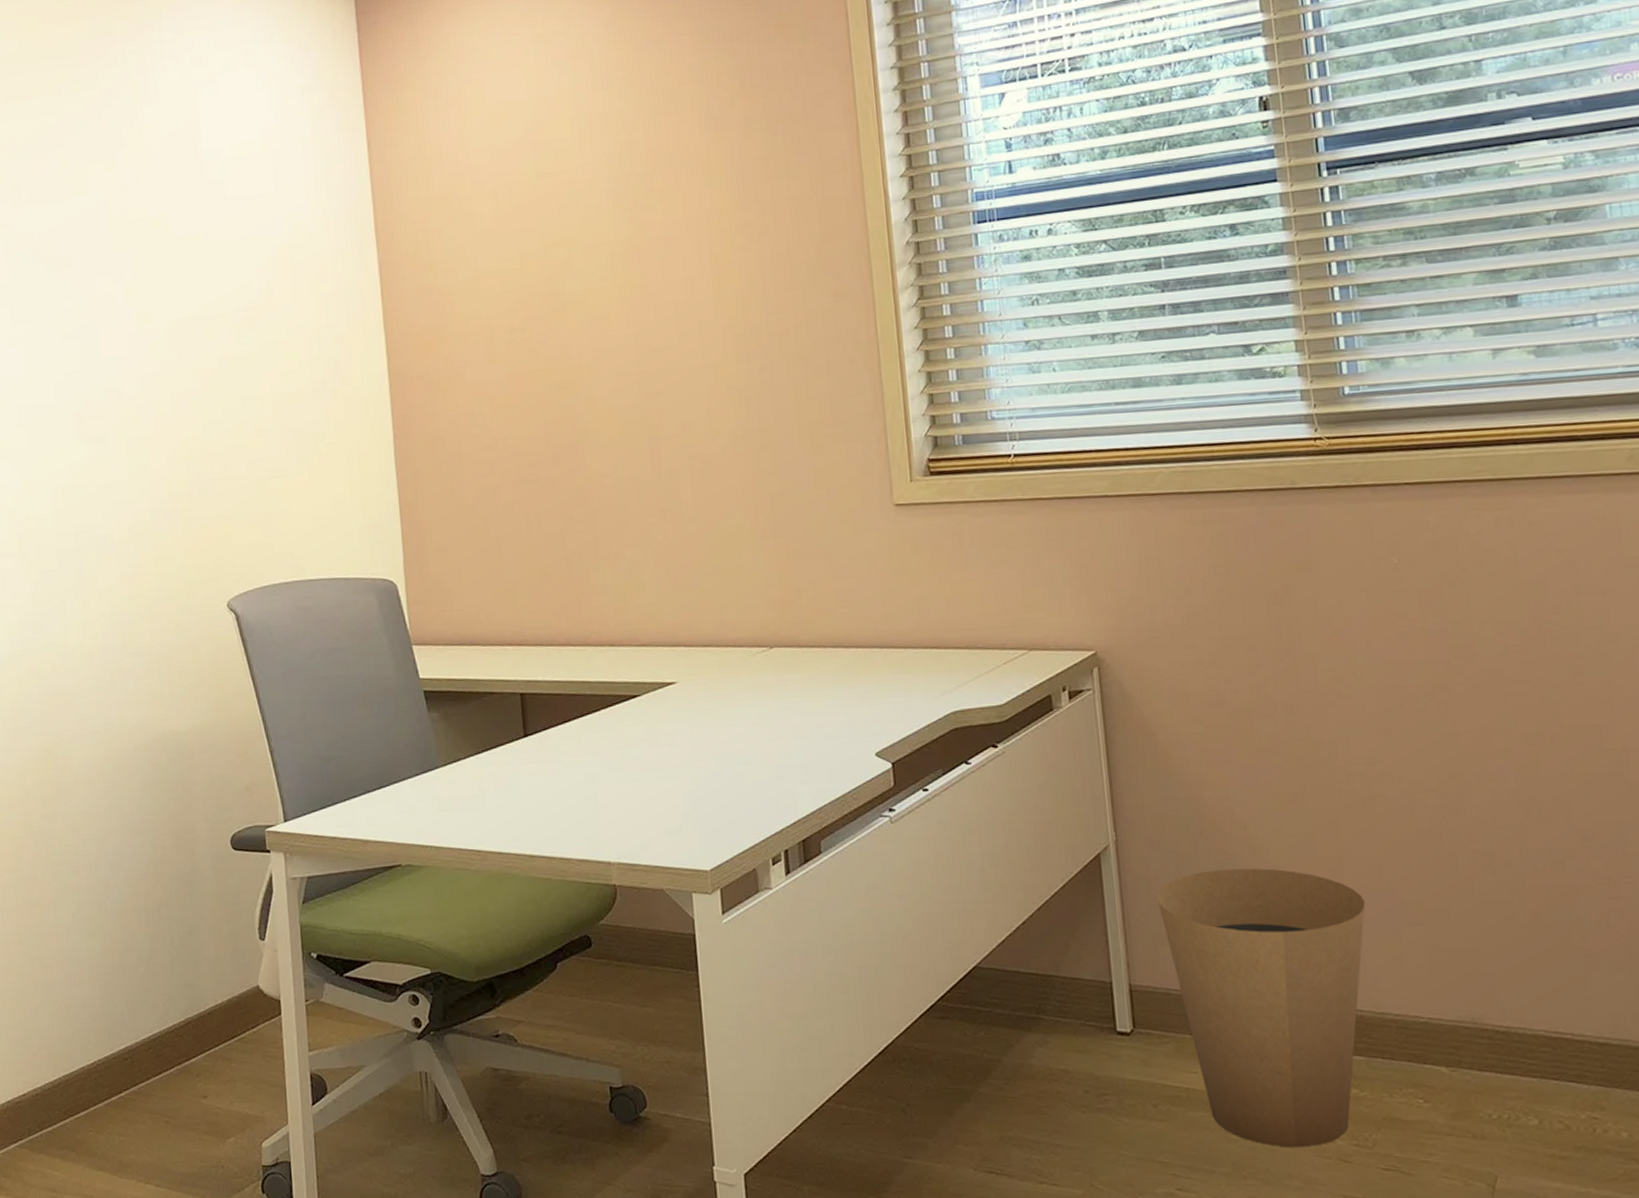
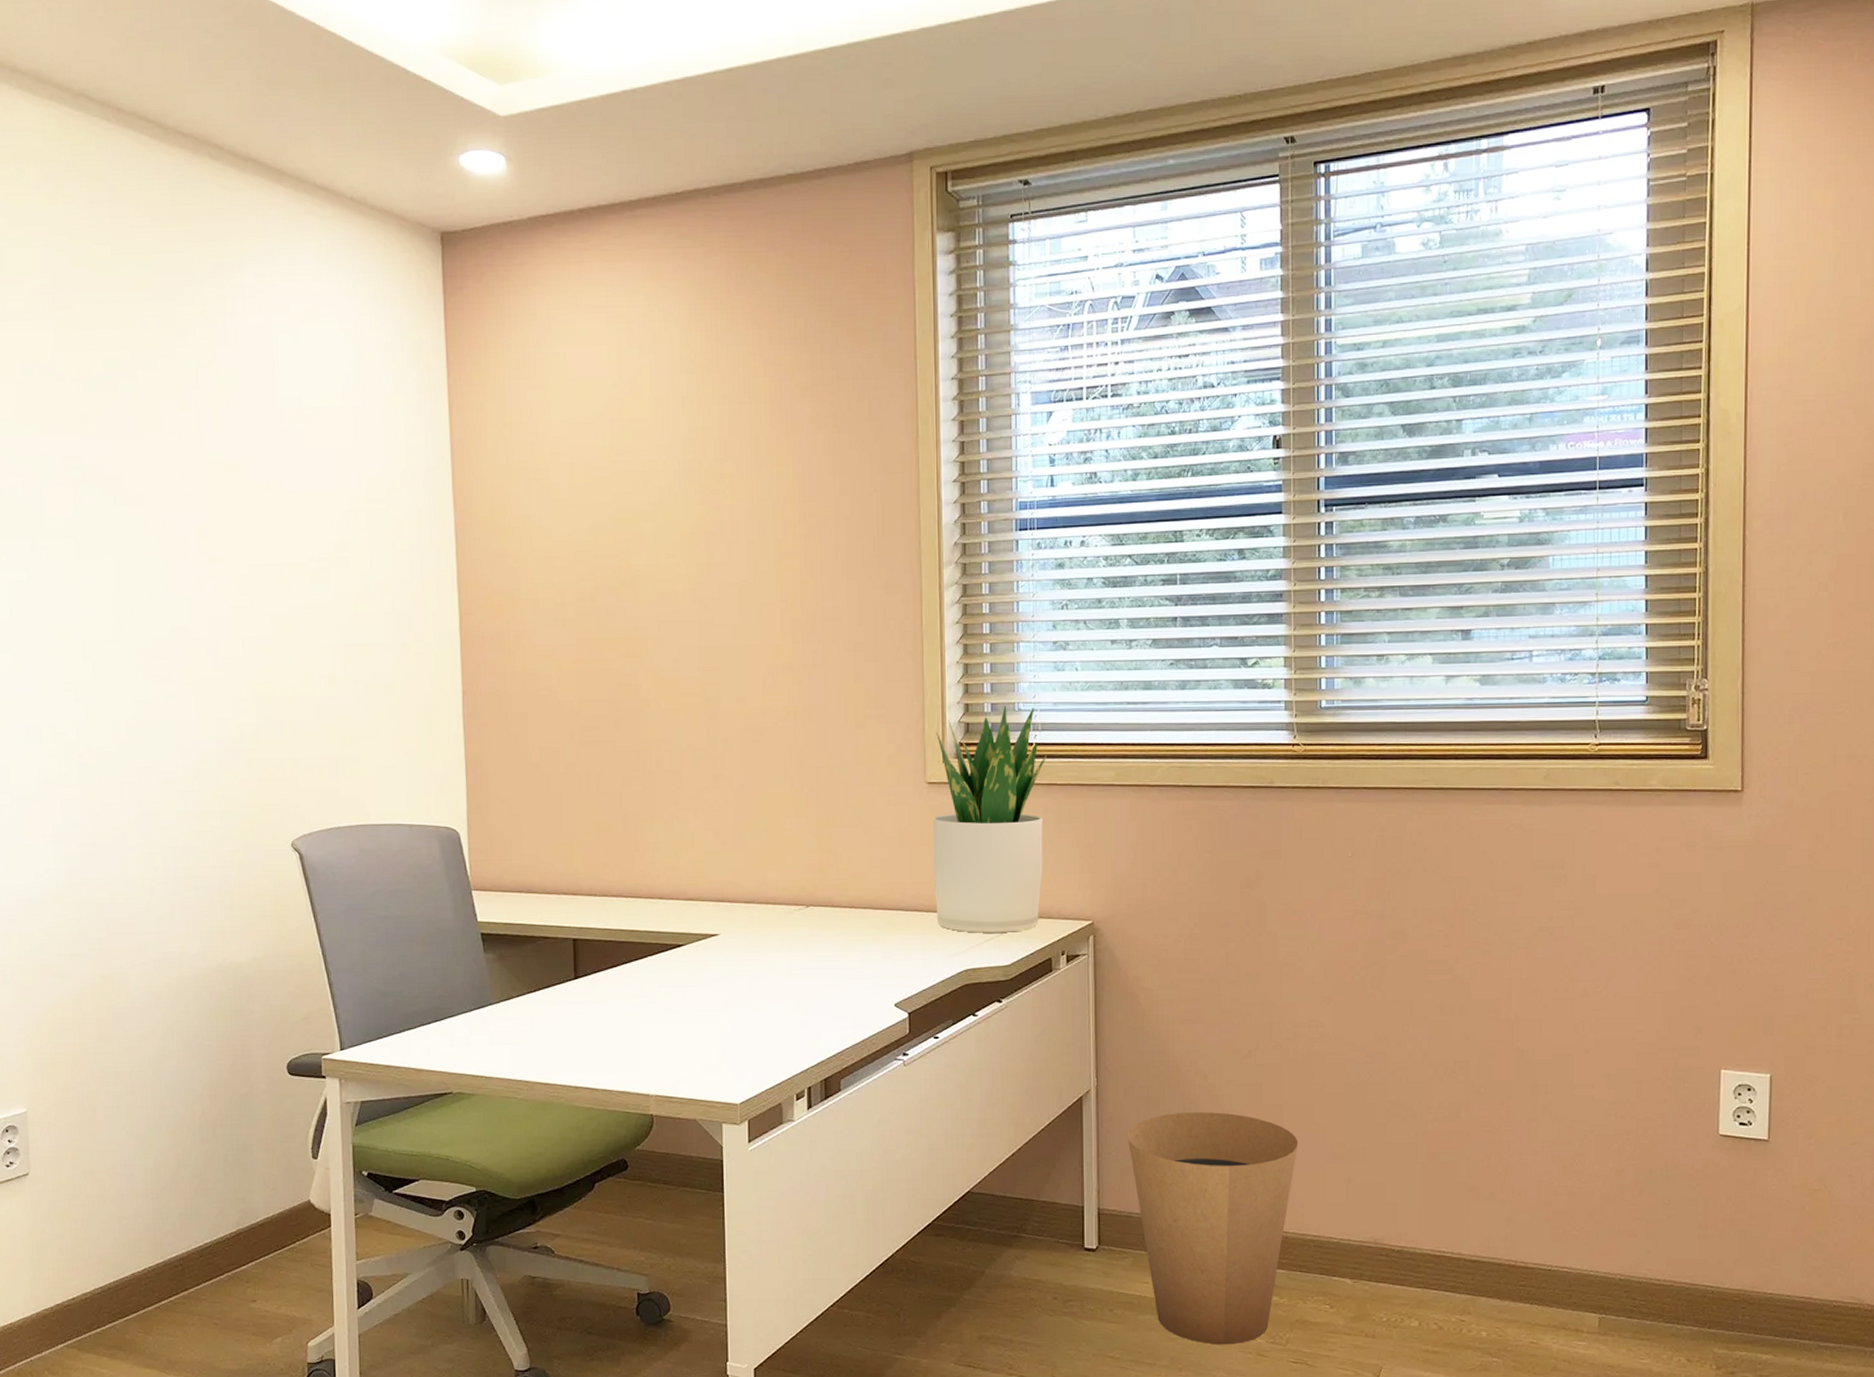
planter: none [901,415,1034,670] -> present [932,706,1047,933]

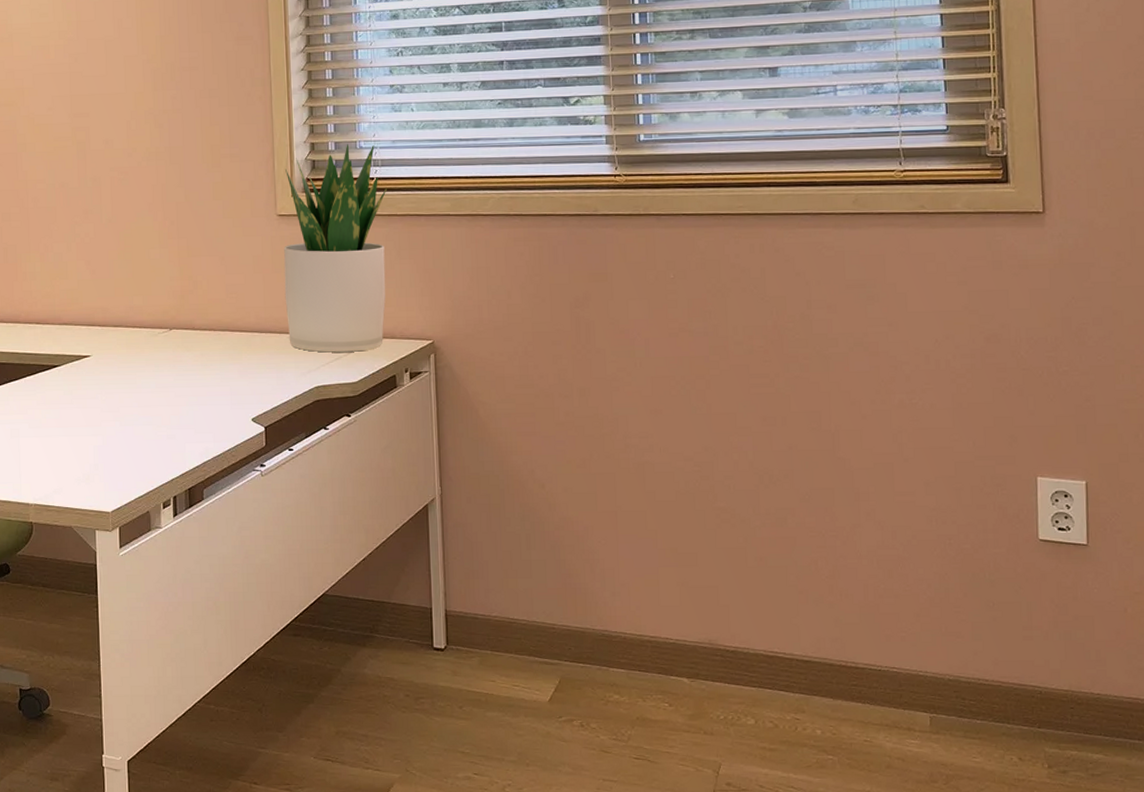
trash can: present [1127,1112,1299,1345] -> none [470,519,633,741]

